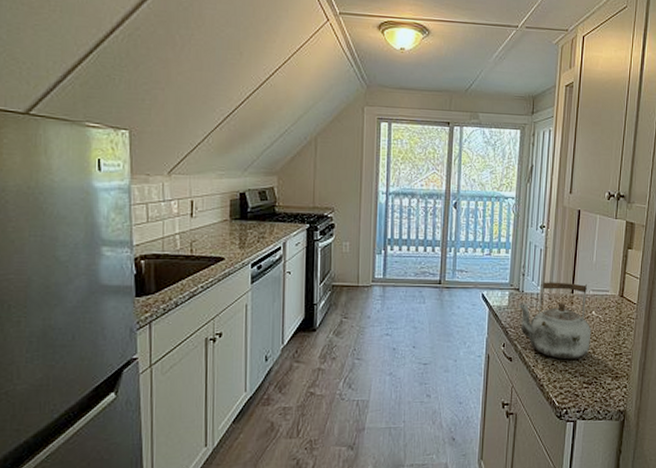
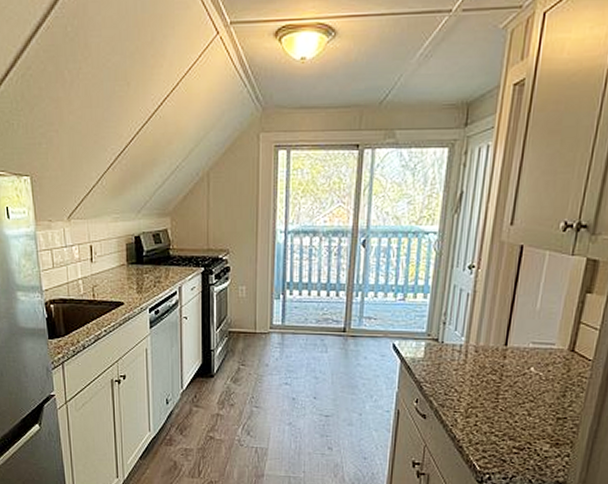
kettle: present [518,281,592,360] -> none [436,330,528,421]

